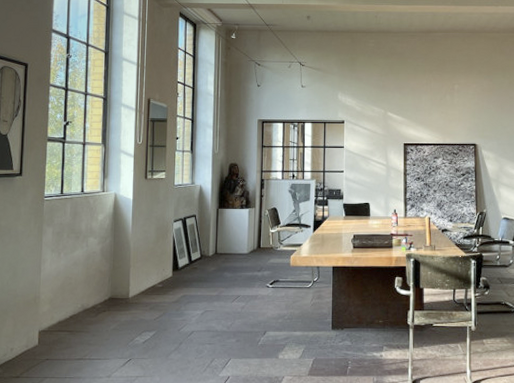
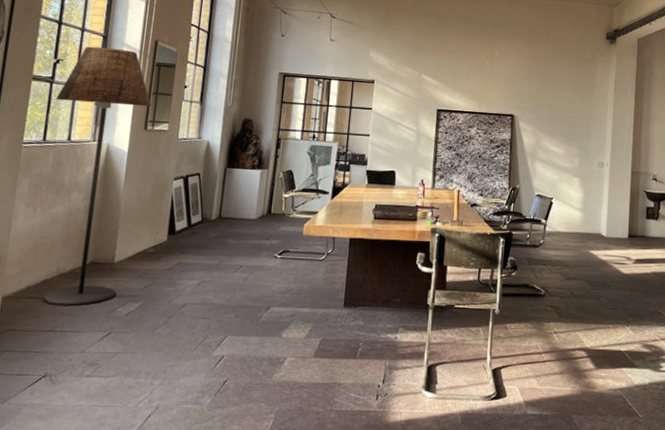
floor lamp: none [69,108,149,338] -> present [43,46,151,307]

